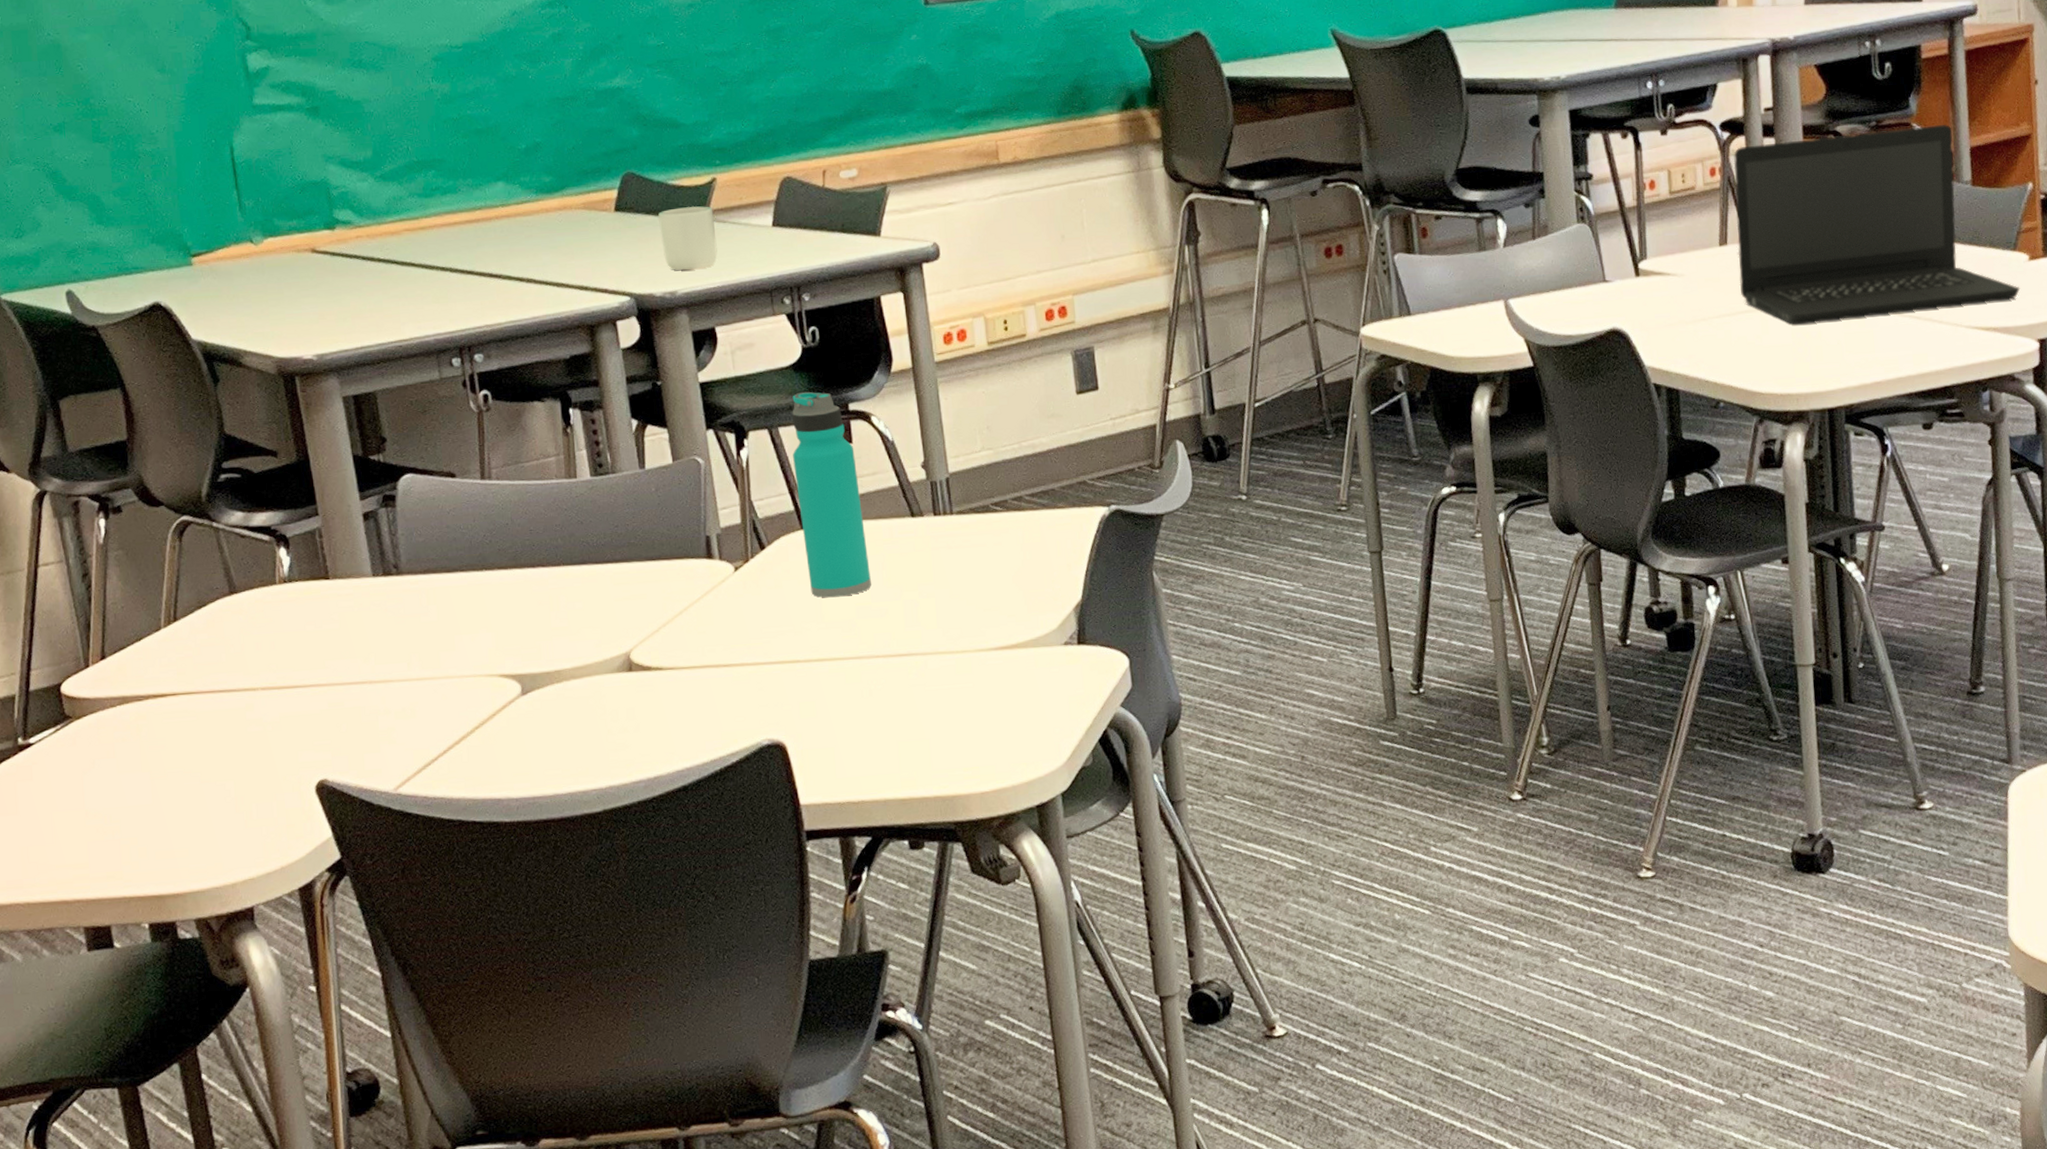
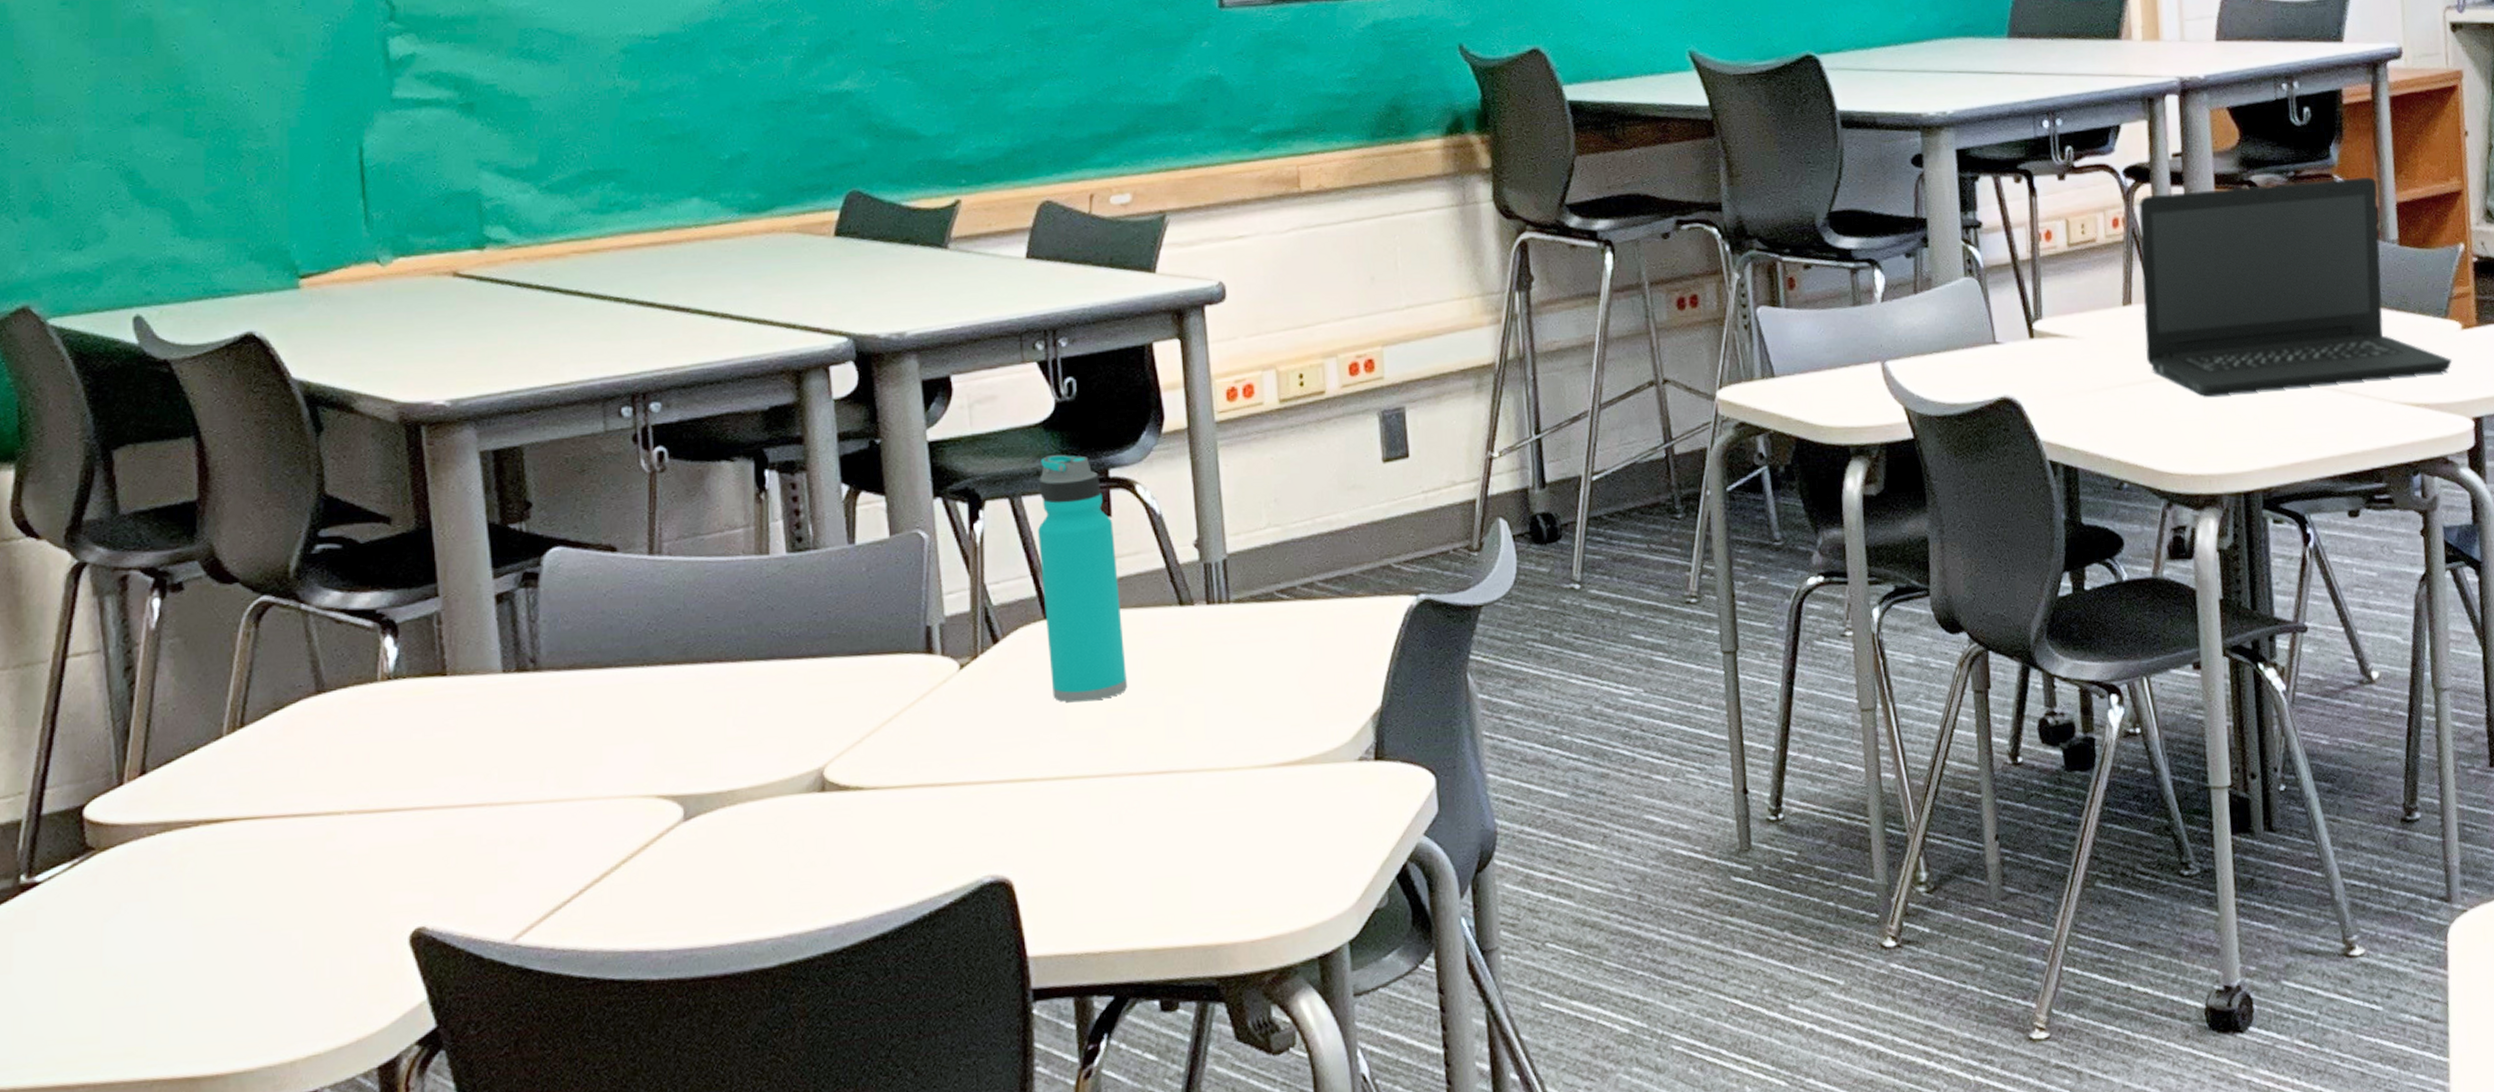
mug: present [658,206,718,271] -> none [888,232,958,308]

